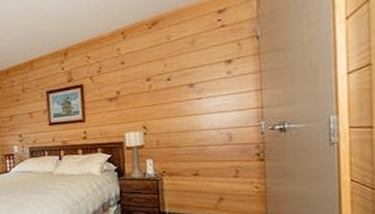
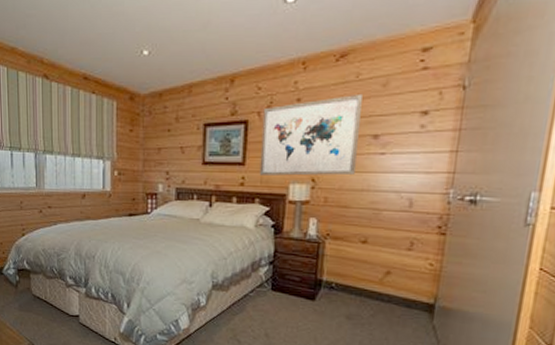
wall art: none [94,52,179,128] -> present [259,93,363,176]

